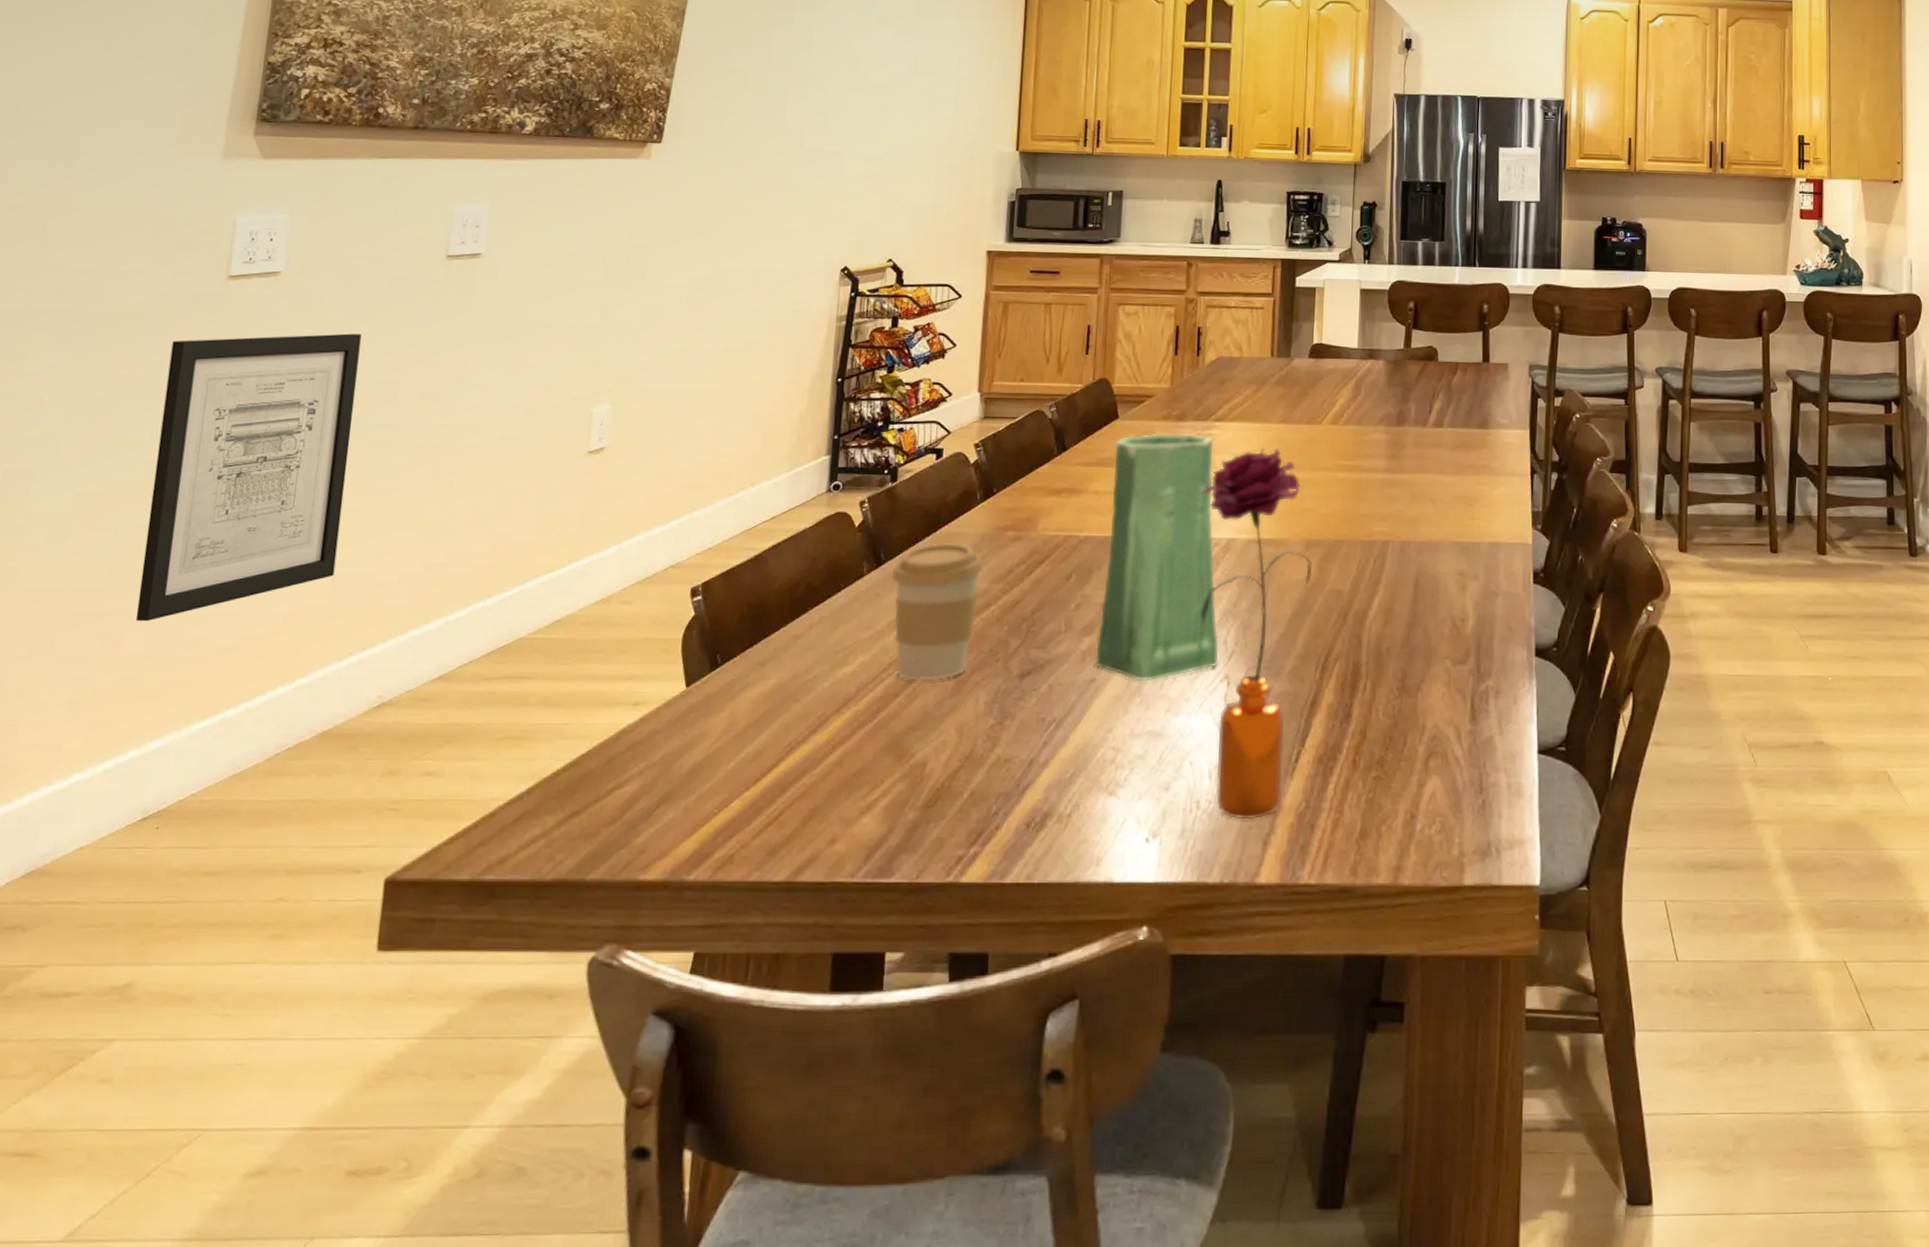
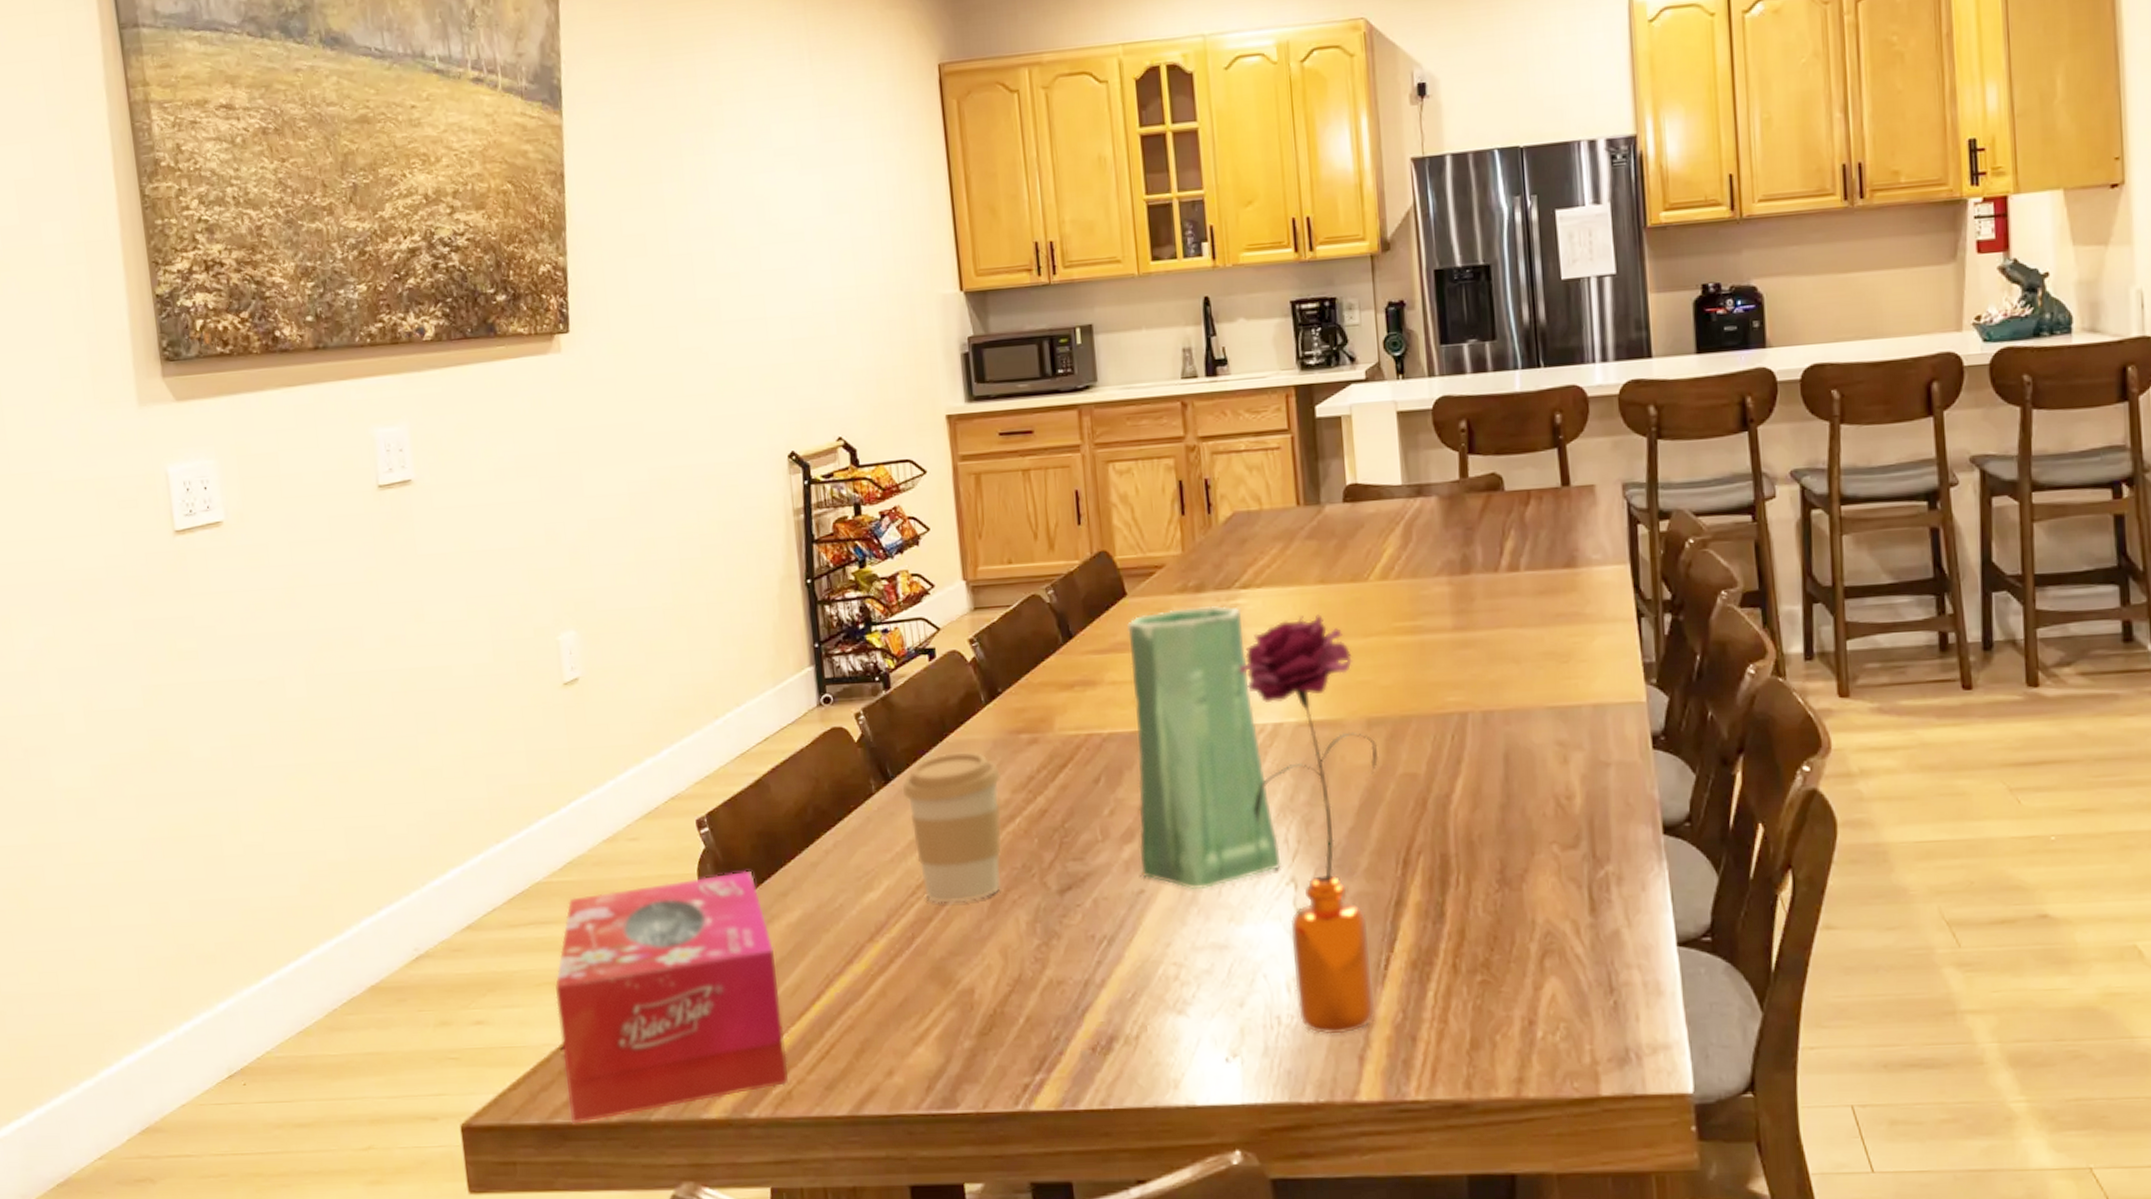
wall art: present [135,333,362,622] -> none [139,579,346,889]
tissue box: none [503,639,744,881] -> present [554,870,788,1124]

